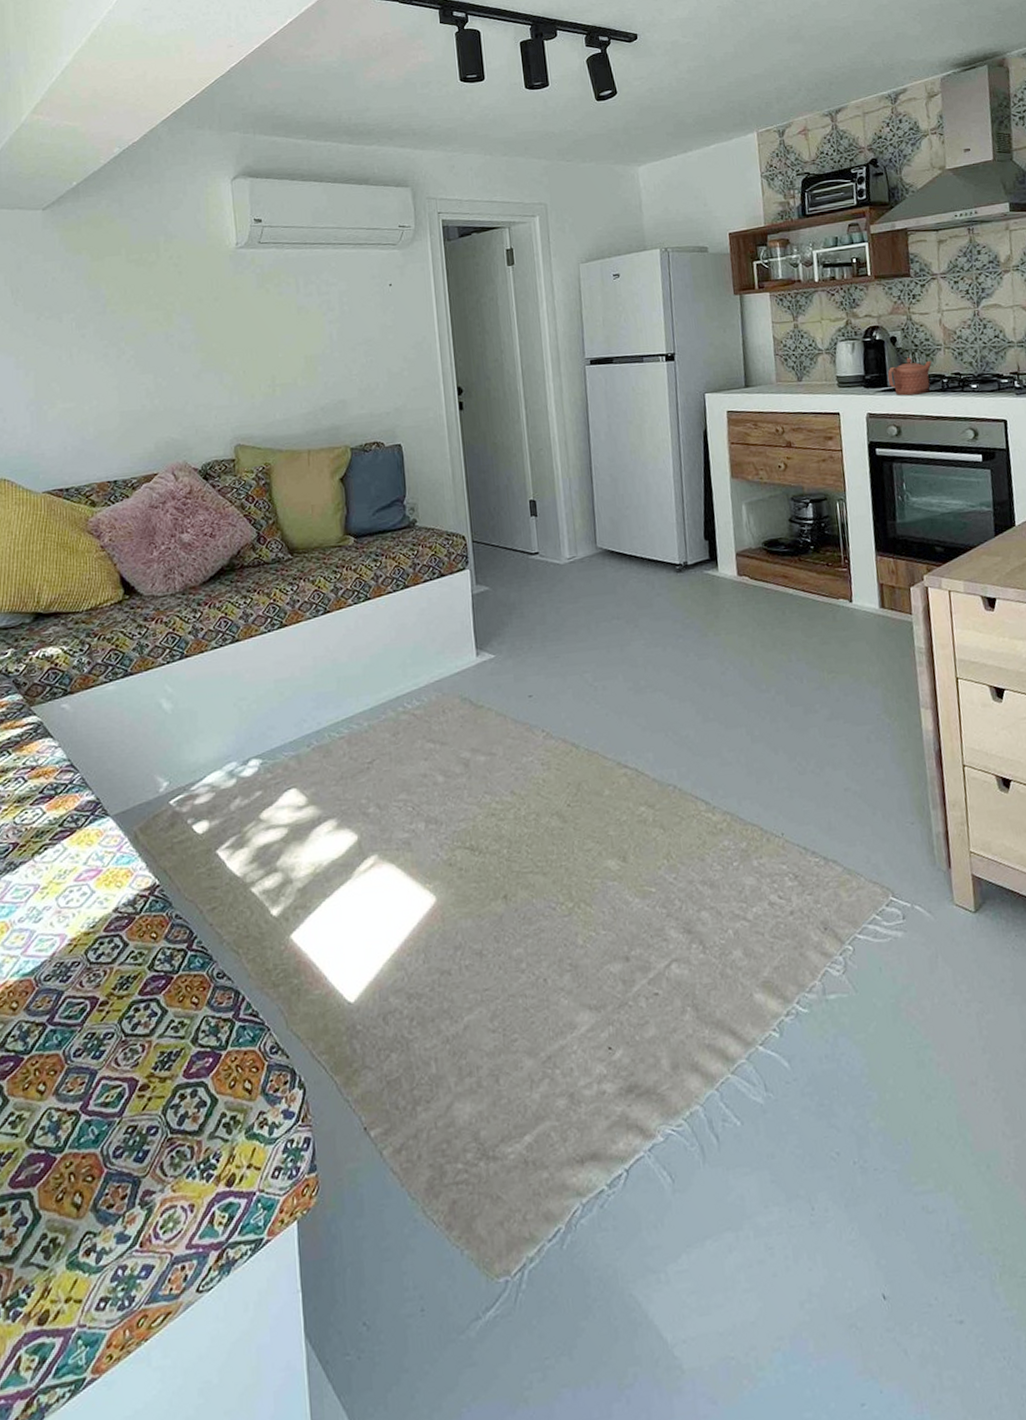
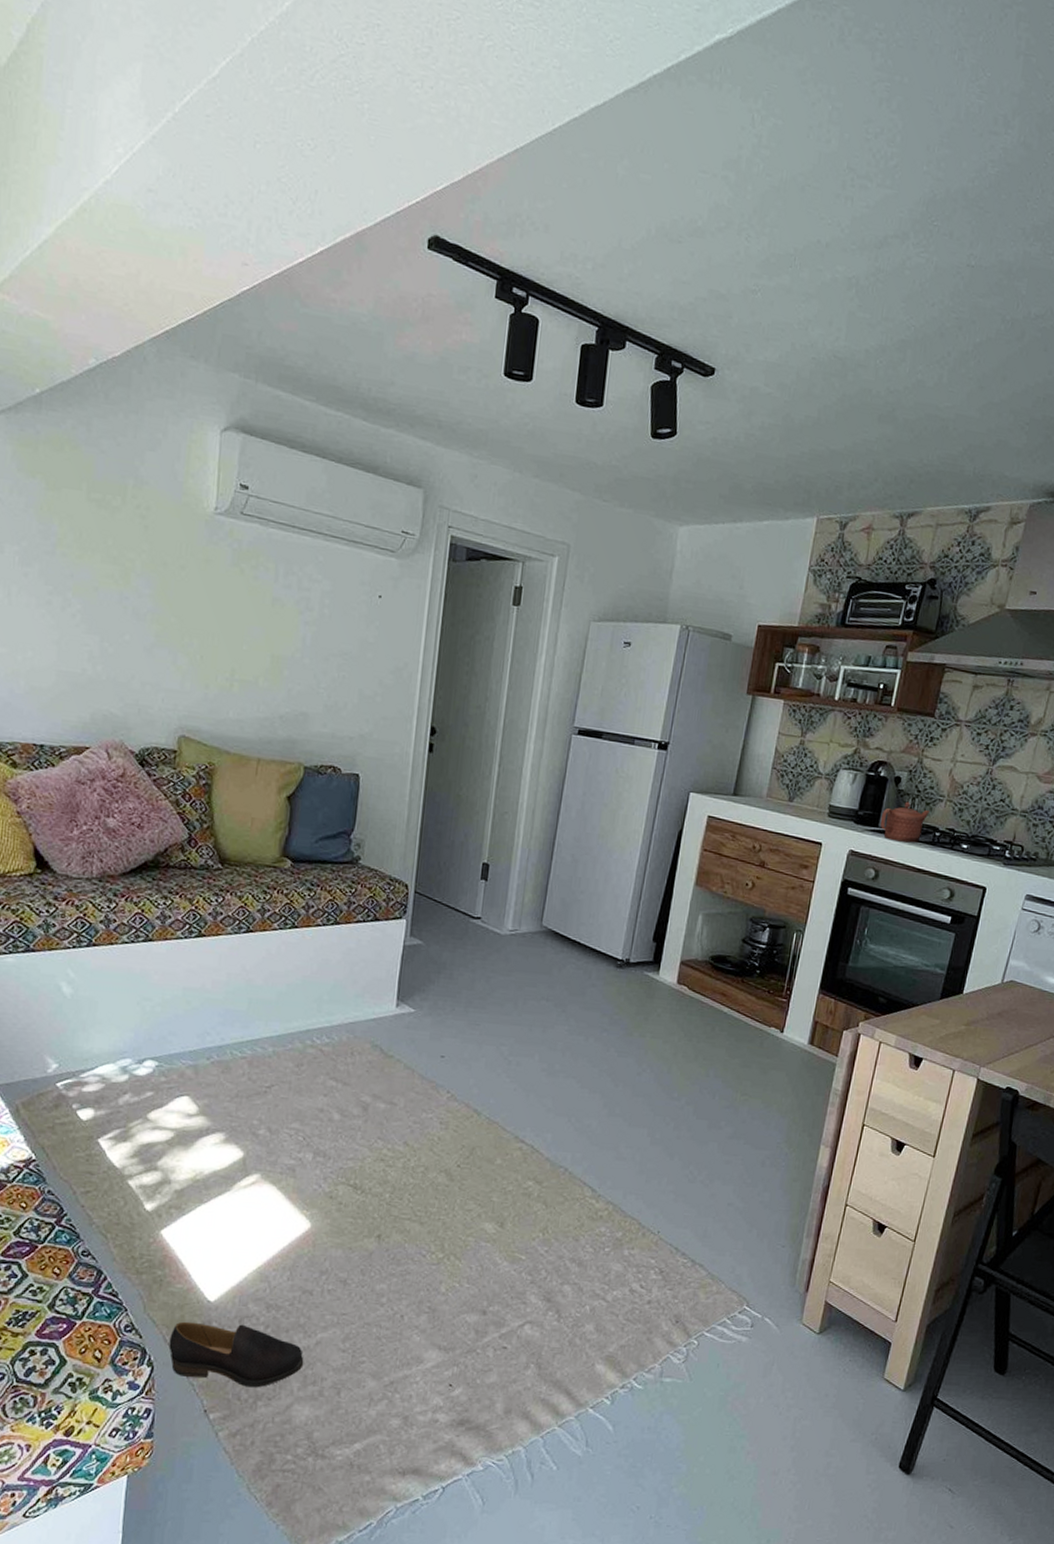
shoe: none [316,1022,456,1094] -> present [168,1321,304,1388]

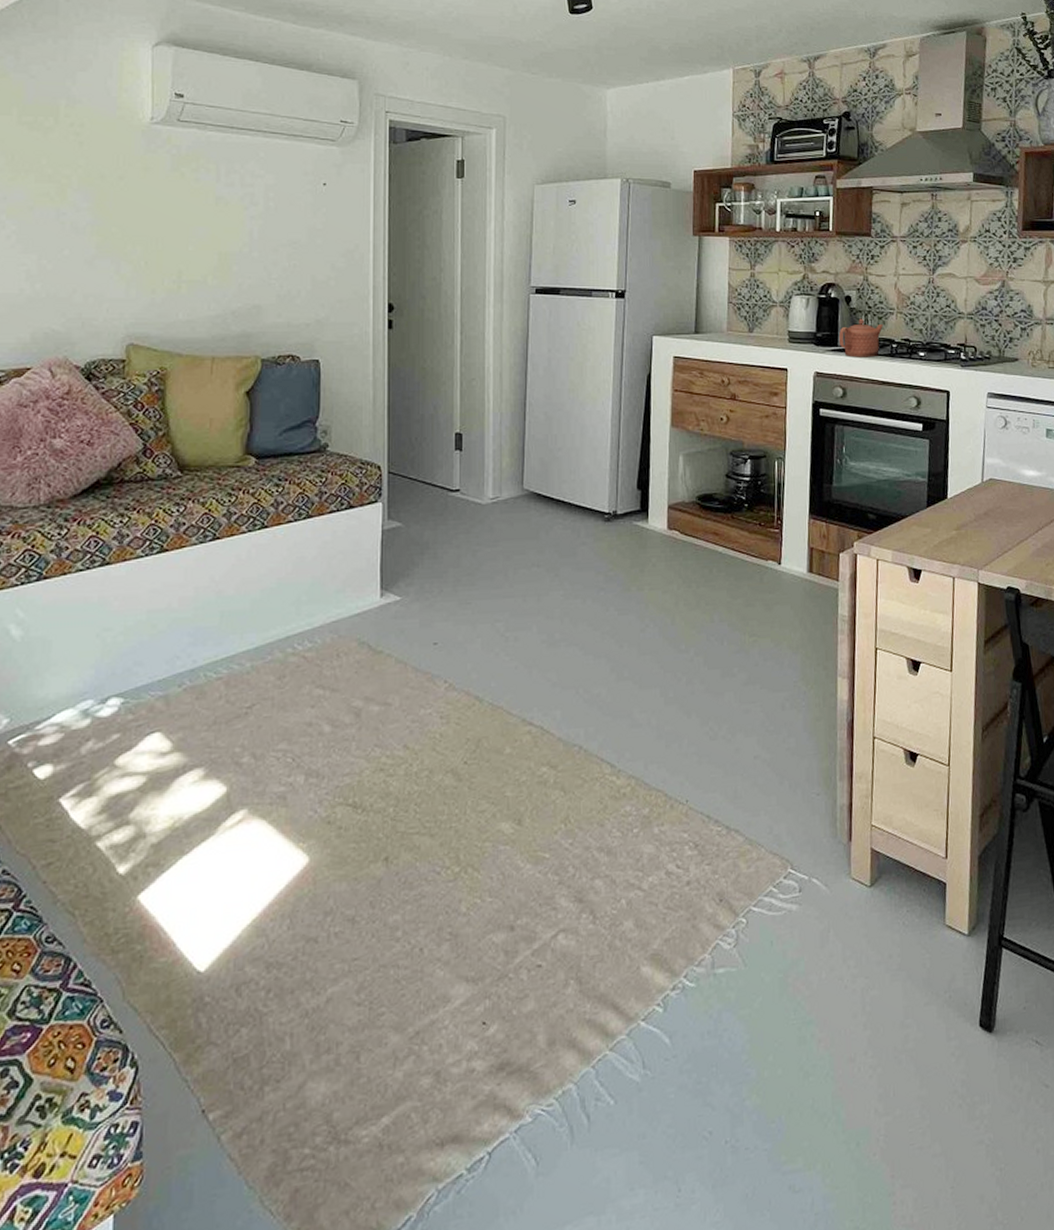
shoe: present [168,1321,304,1388] -> none [155,993,315,1072]

